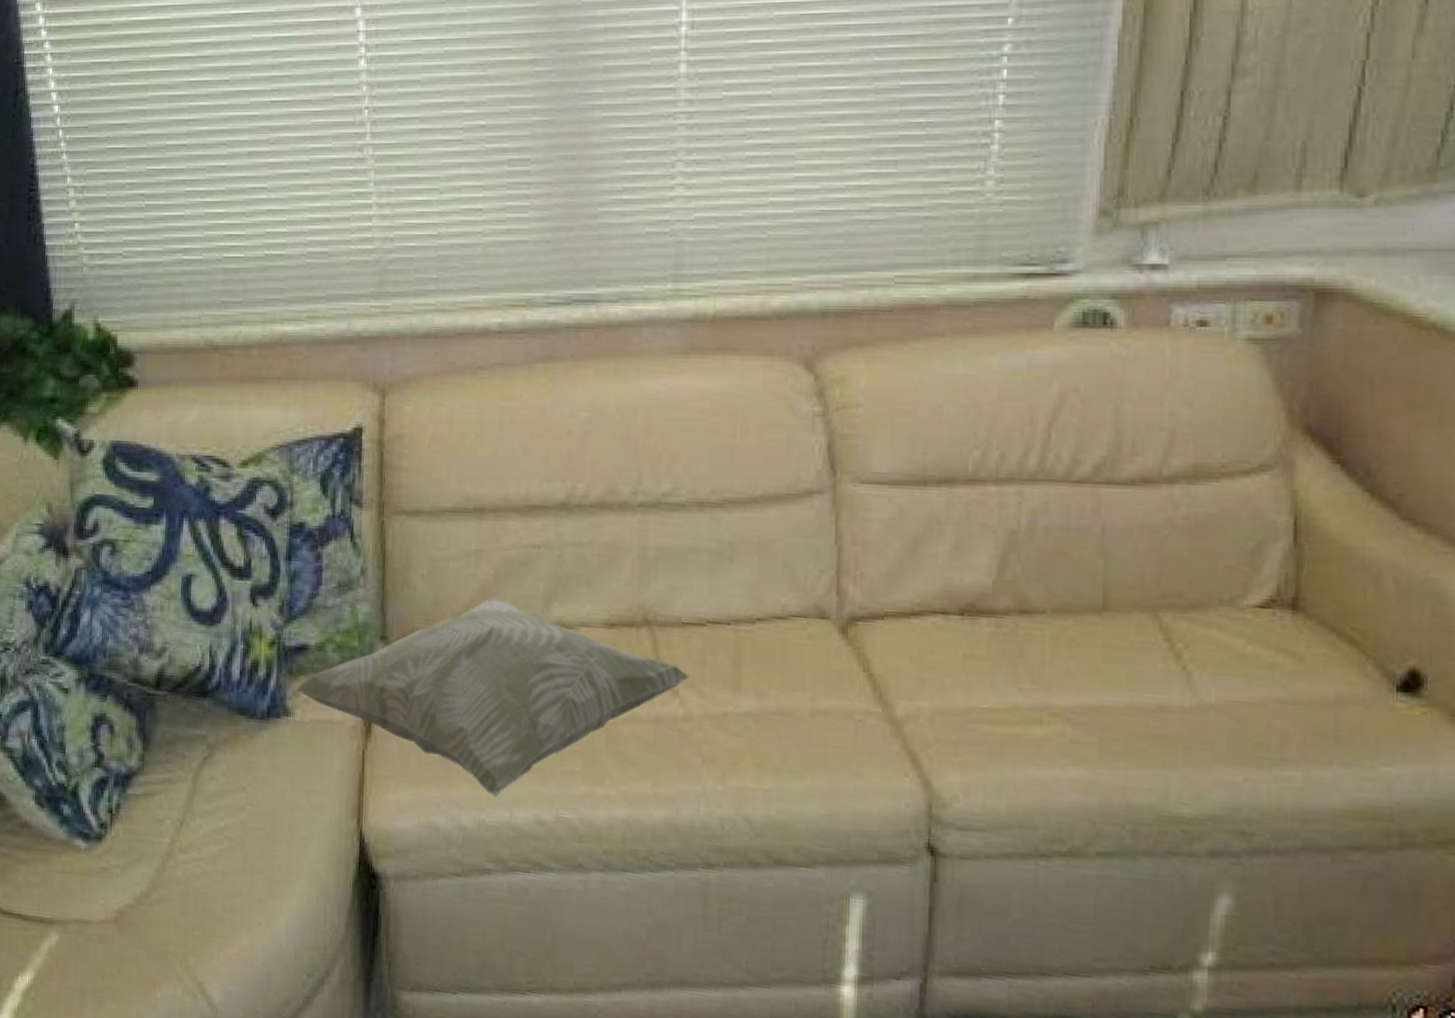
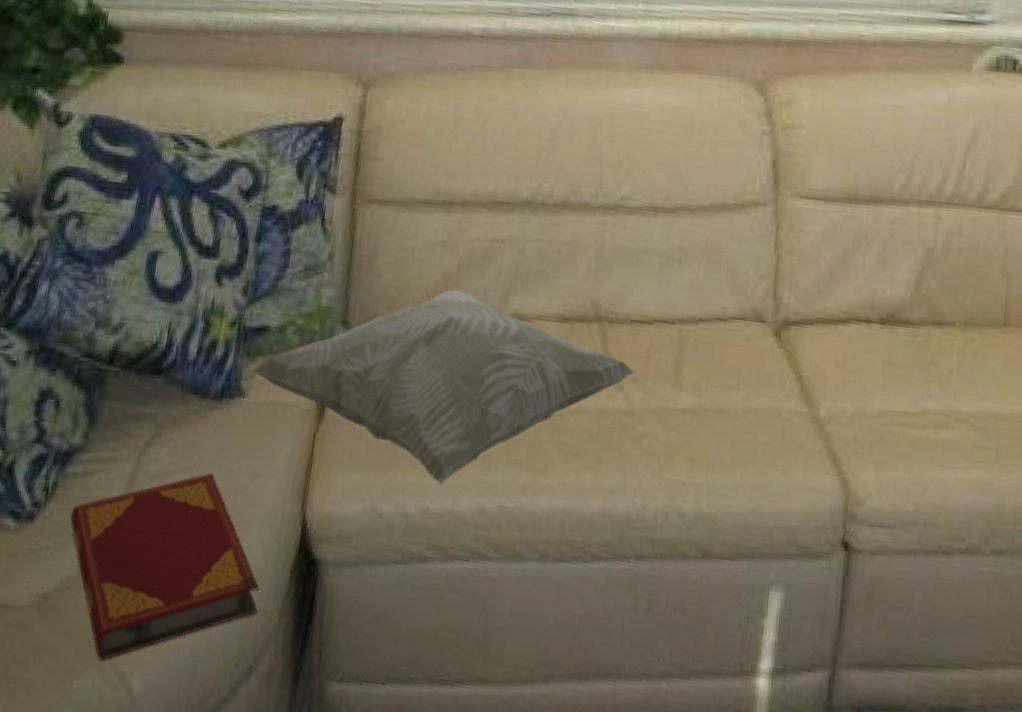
hardback book: none [135,792,324,972] -> present [70,473,259,661]

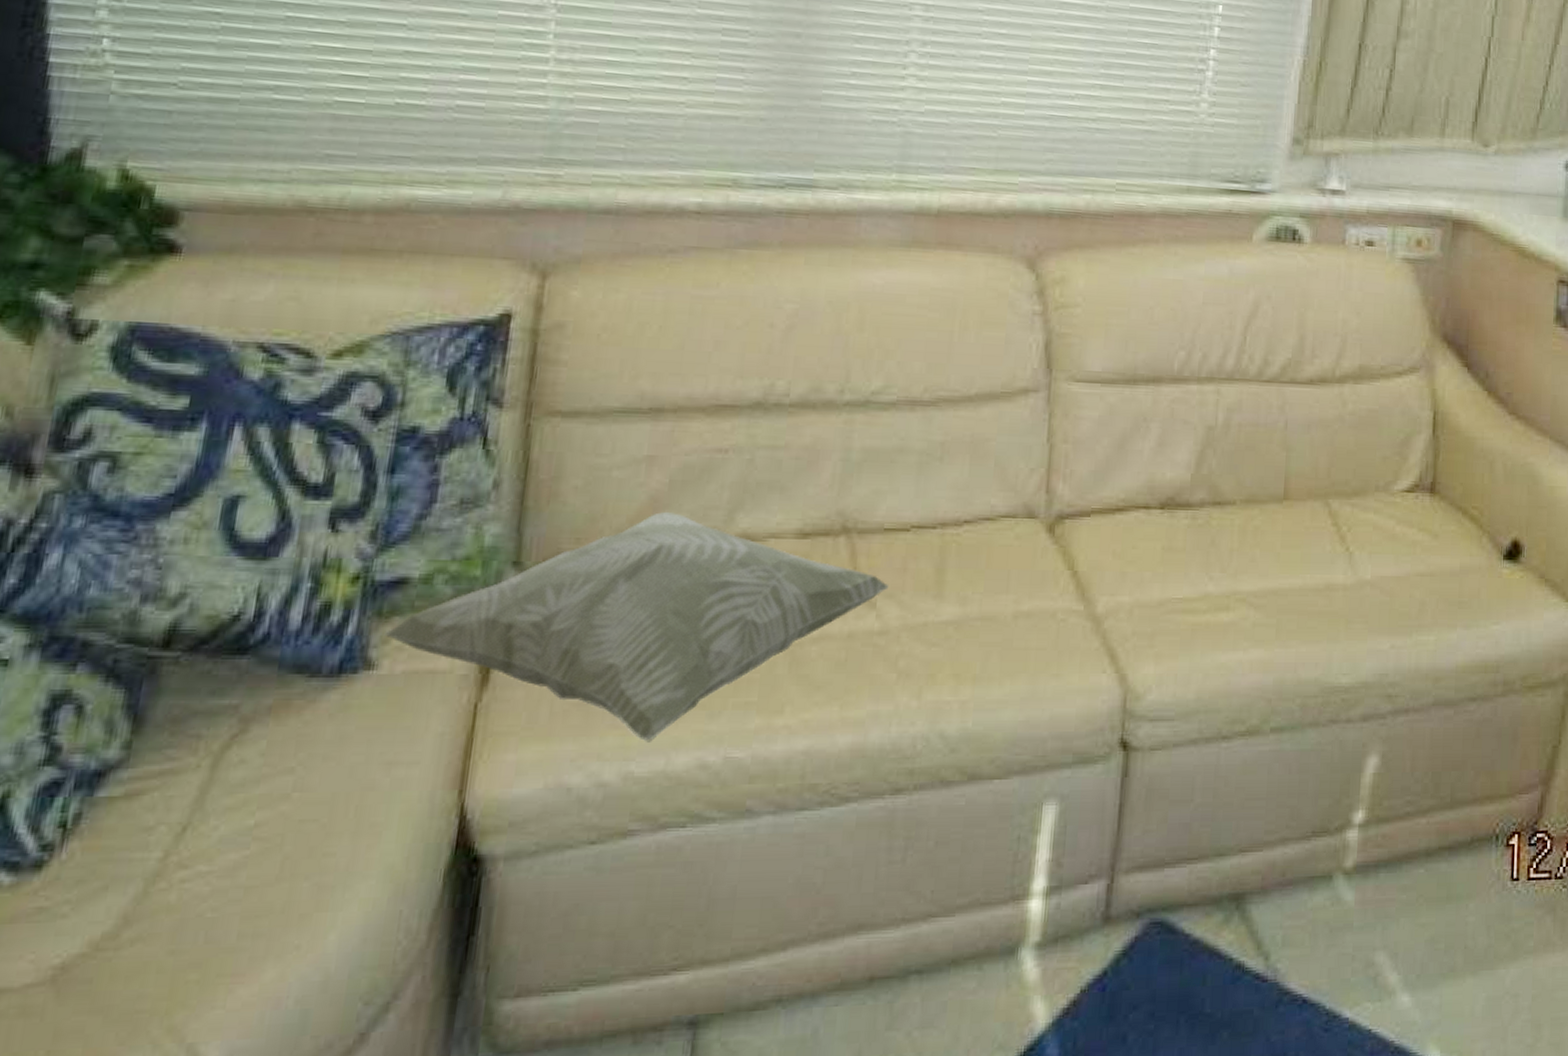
hardback book: present [70,473,259,661] -> none [103,771,398,1036]

